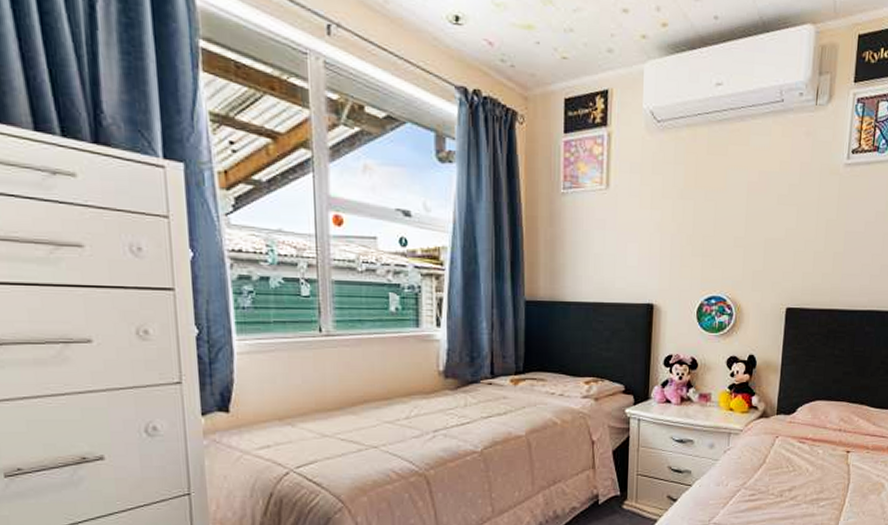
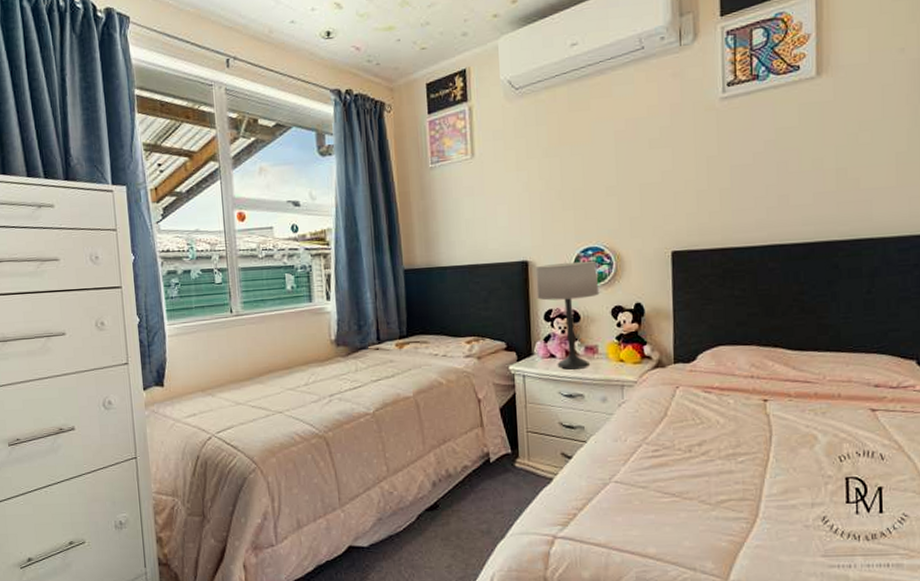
table lamp: none [659,309,718,415] -> present [535,260,600,370]

